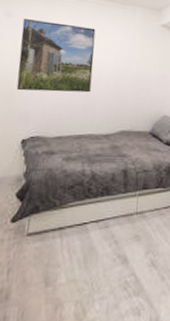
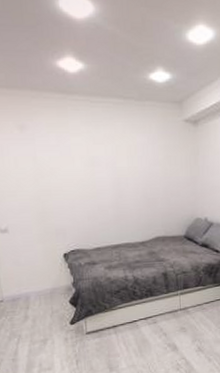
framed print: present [16,19,96,93] -> none [37,131,120,207]

